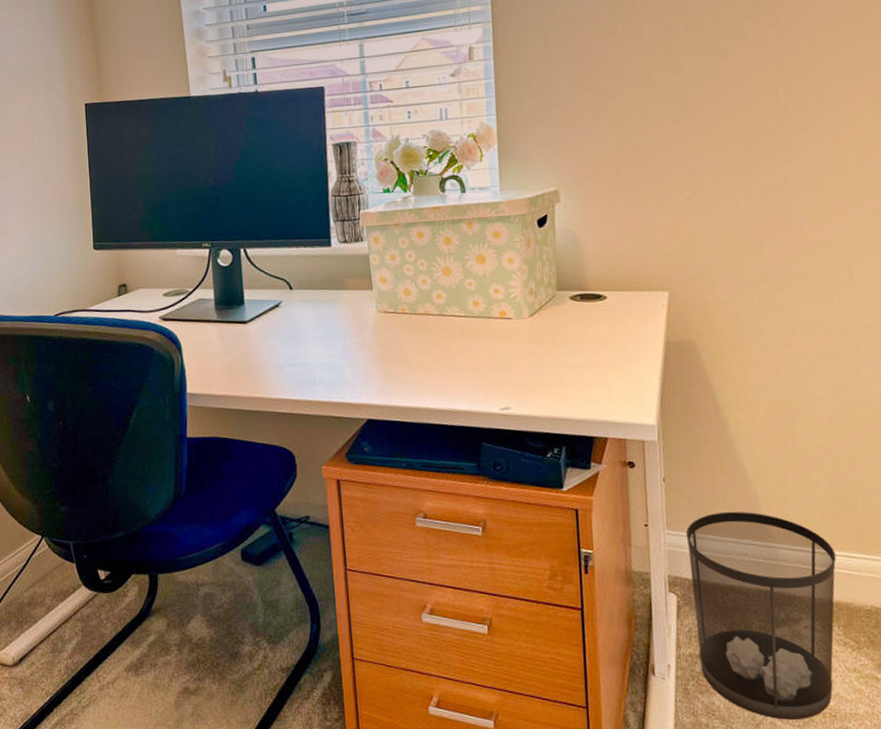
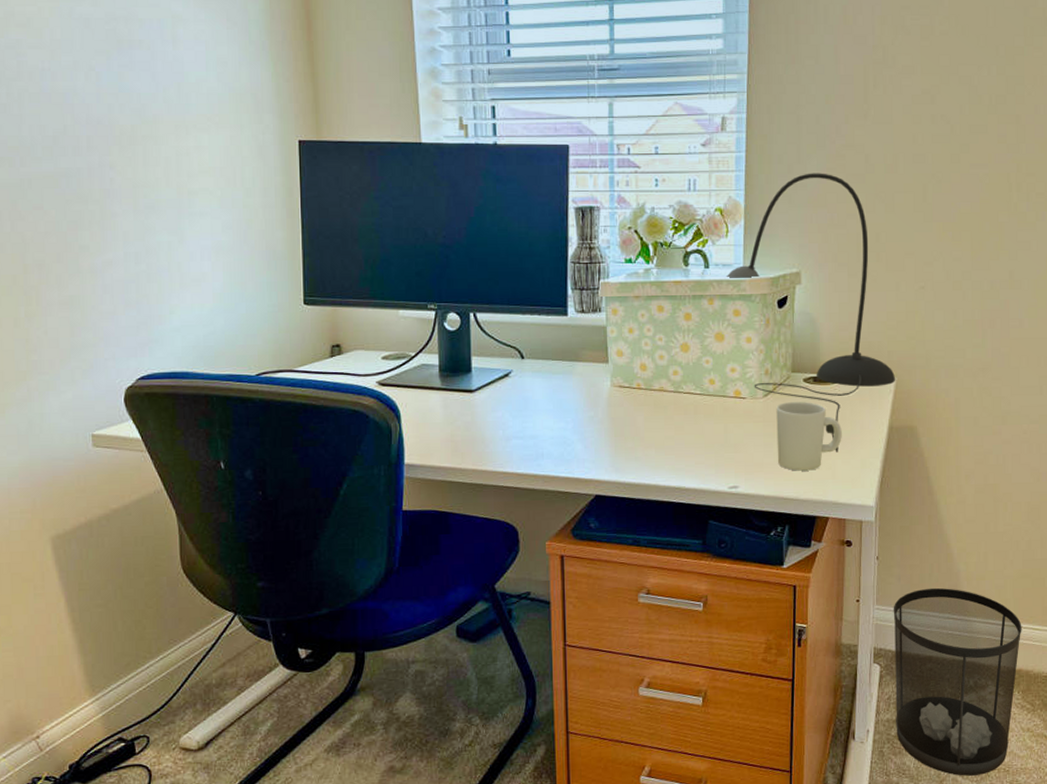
desk lamp: none [483,91,669,370] -> present [726,173,896,453]
mug: none [543,320,616,391] -> present [776,402,842,471]

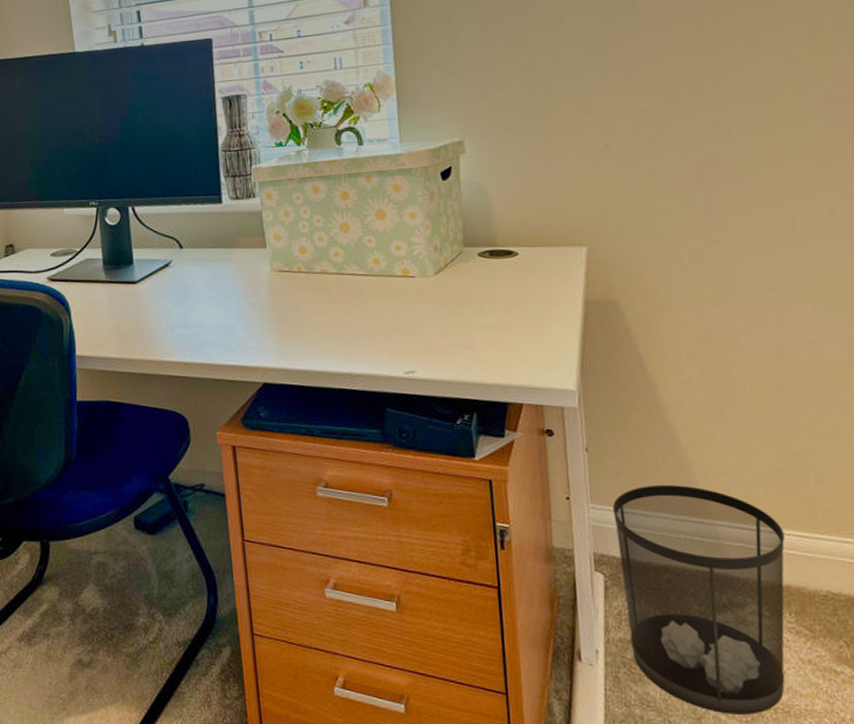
desk lamp: present [726,173,896,453] -> none [382,36,587,332]
mug: present [776,402,842,471] -> none [450,277,530,353]

